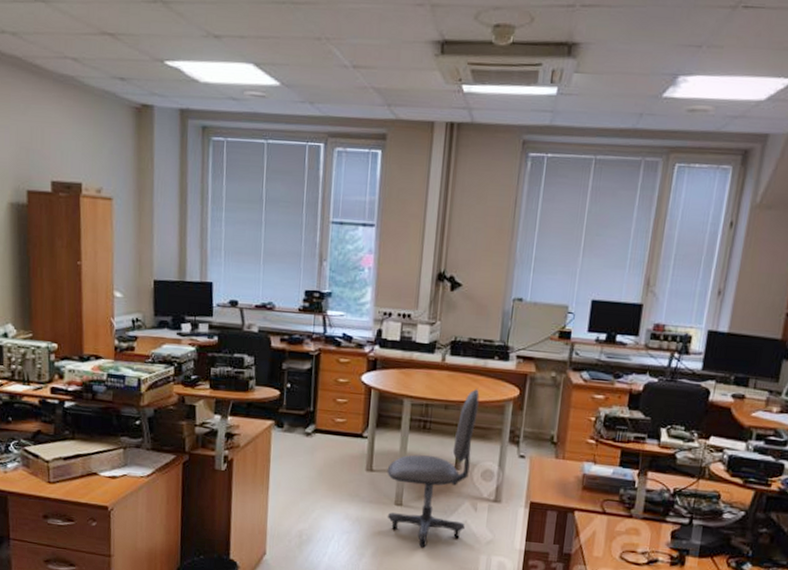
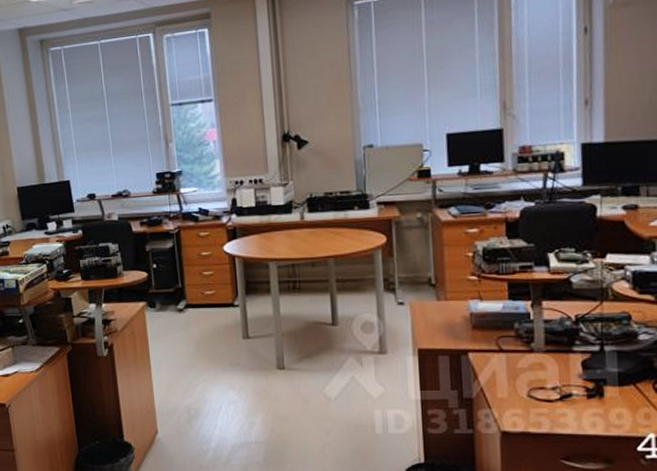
office chair: present [387,388,480,548] -> none [263,241,354,409]

